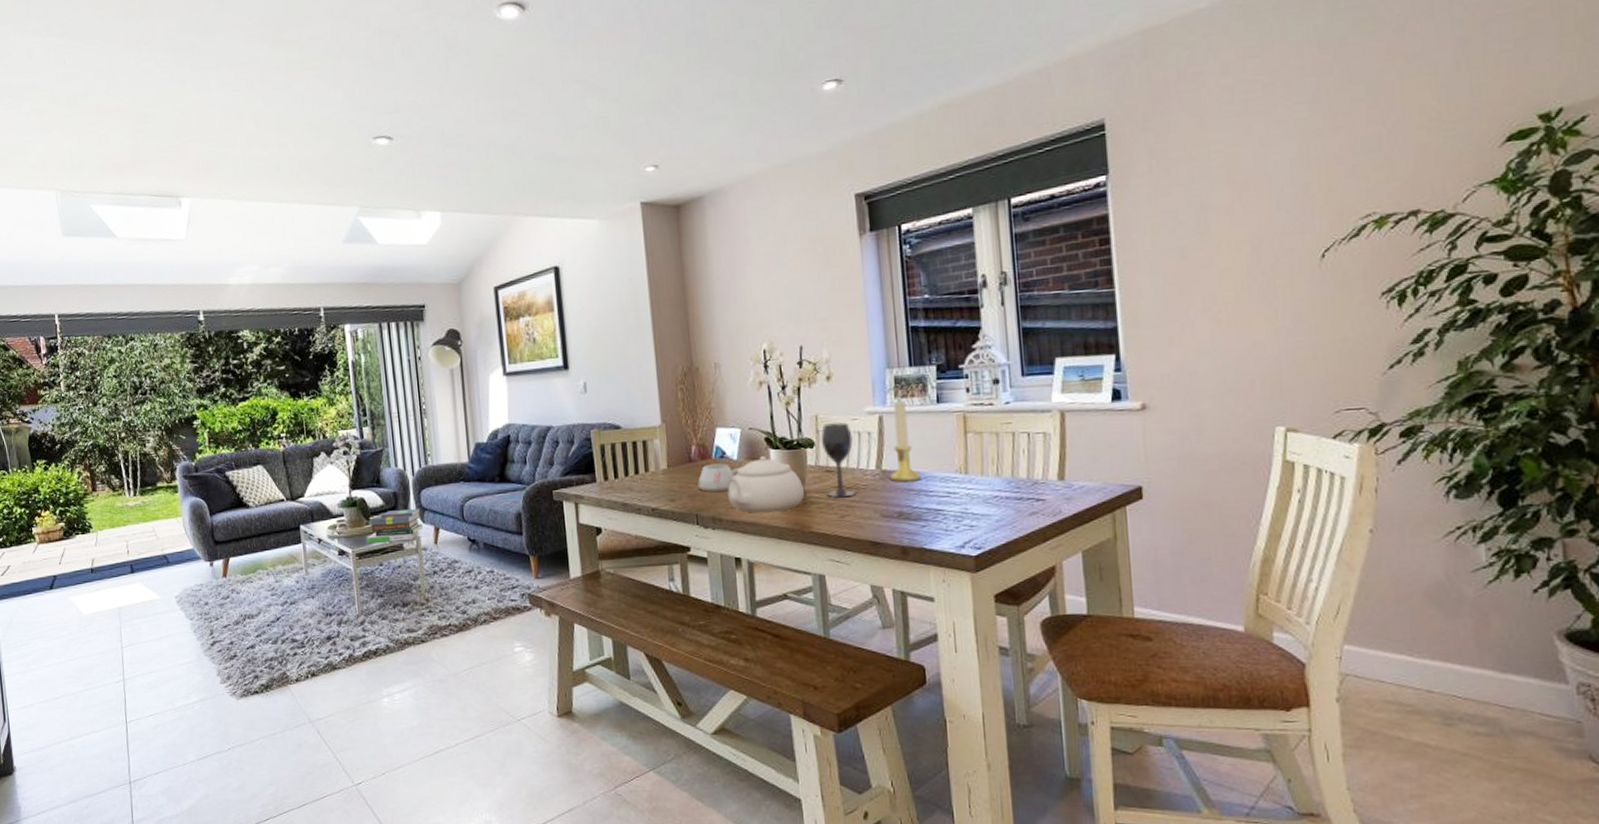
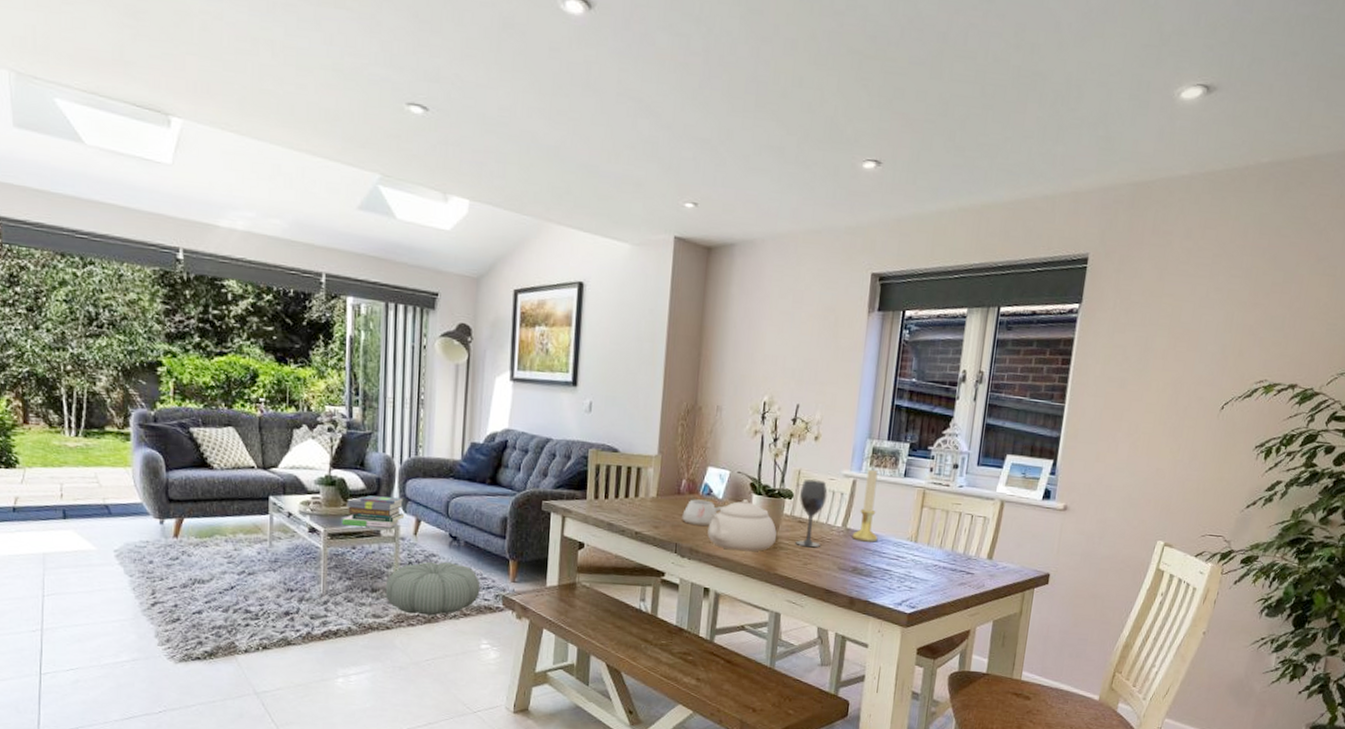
pouf: none [415,567,506,624] -> present [385,561,481,616]

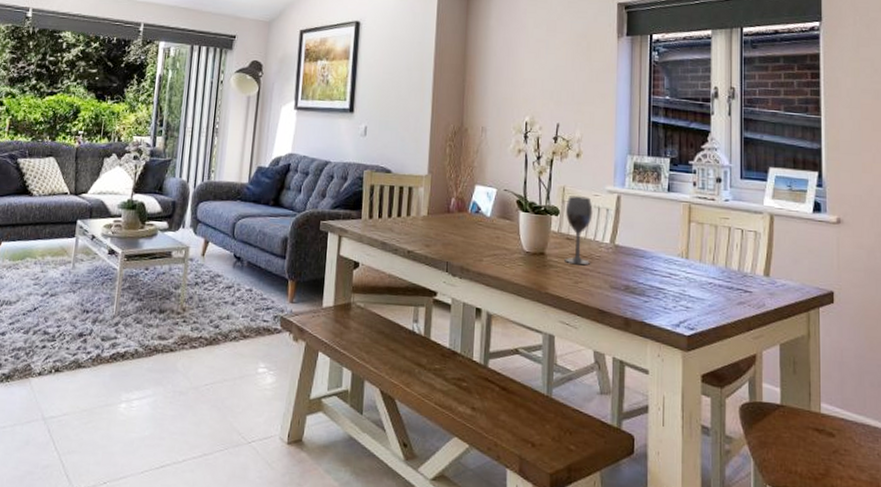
books: present [342,495,404,529] -> none [138,218,194,250]
pouf: present [385,561,481,616] -> none [171,282,261,338]
cup: present [682,499,722,527] -> none [452,217,491,245]
teapot: present [707,499,777,552] -> none [477,217,546,270]
candle holder: present [852,468,878,543] -> none [621,183,648,259]

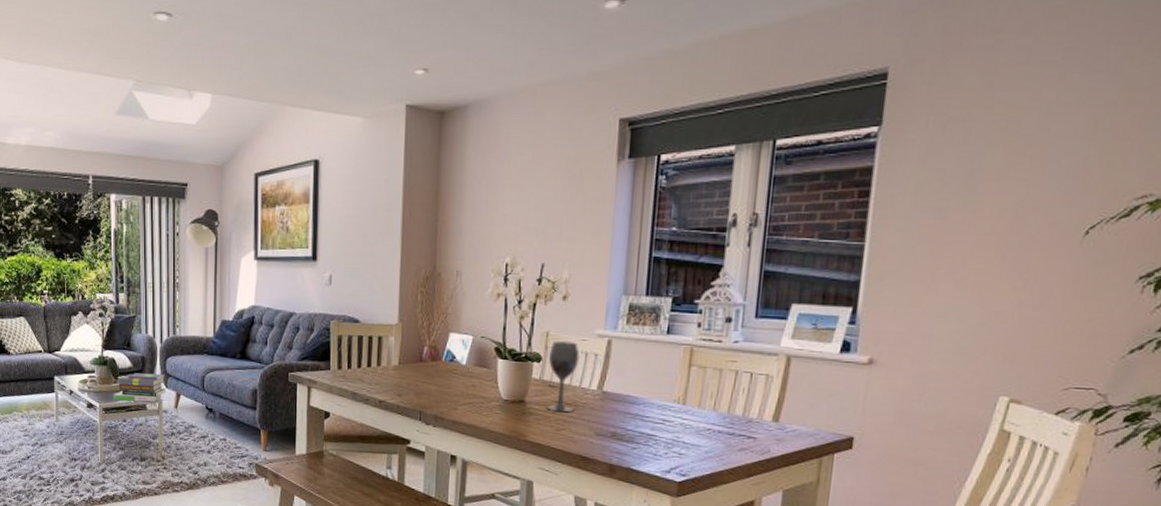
books: none [138,218,194,250] -> present [114,373,165,403]

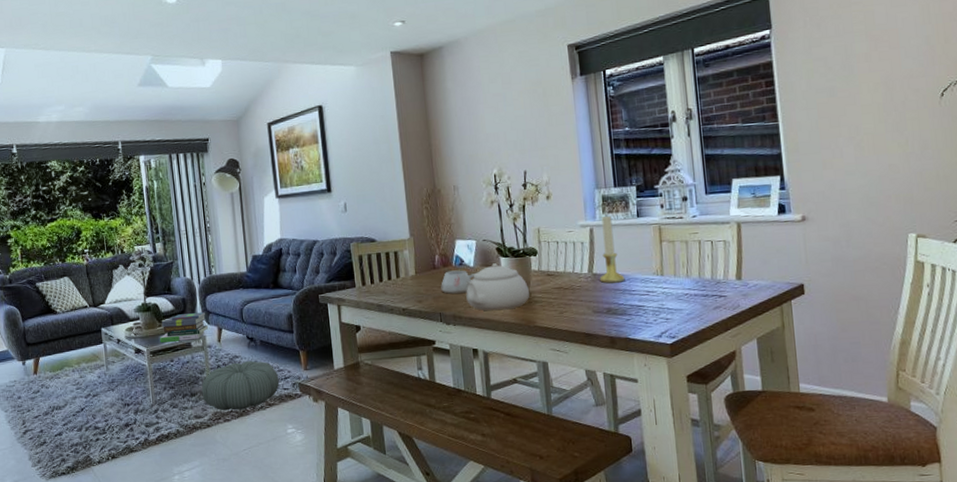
pouf: none [152,432,235,483] -> present [201,361,280,411]
cup: none [425,366,466,393] -> present [441,270,475,295]
teapot: none [452,364,526,418] -> present [466,263,530,311]
wine glass: present [546,340,580,413] -> none [542,234,572,297]
candle holder: none [609,326,640,406] -> present [599,214,625,284]

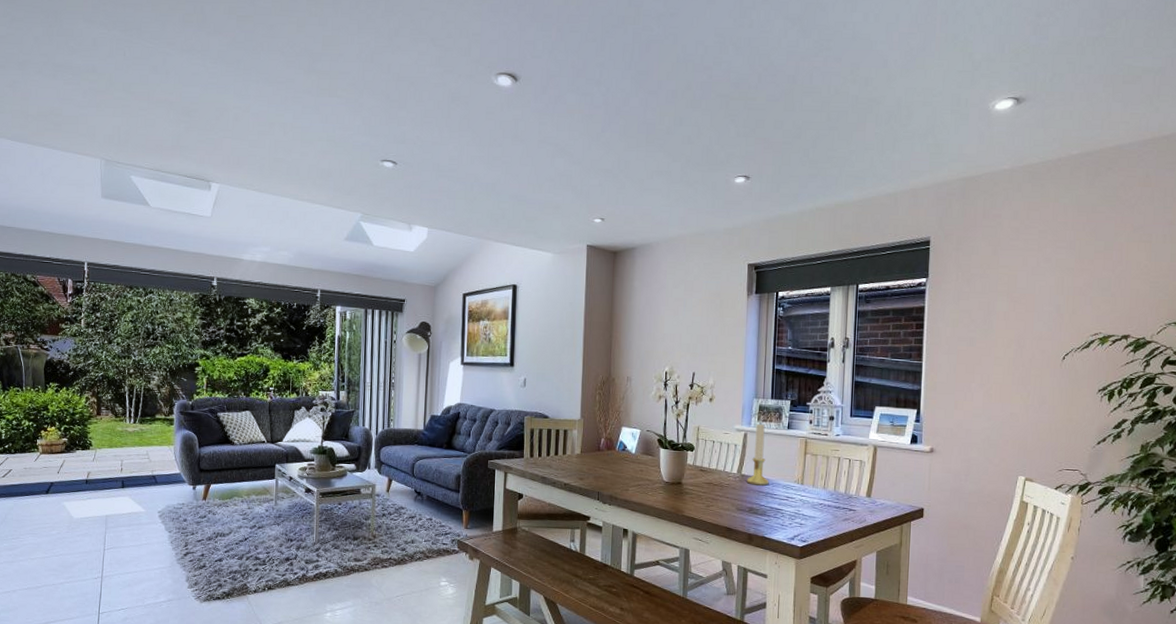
books: present [159,312,208,343] -> none [330,461,379,487]
pouf: present [201,361,280,411] -> none [364,513,440,559]
cup: present [441,270,475,295] -> none [602,454,635,477]
teapot: present [466,263,530,311] -> none [624,453,683,497]

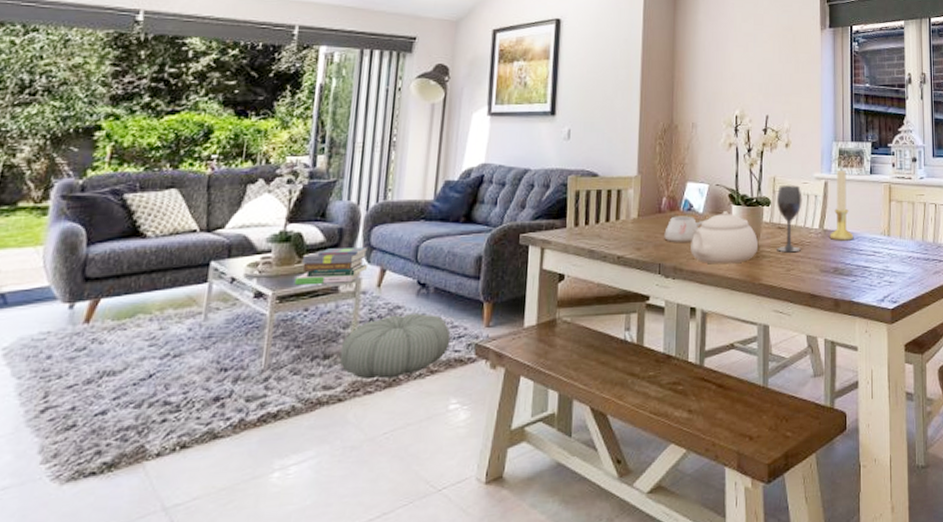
books: none [330,461,379,487] -> present [294,248,367,284]
pouf: none [364,513,440,559] -> present [339,314,451,380]
cup: none [602,454,635,477] -> present [664,216,703,243]
teapot: none [624,453,683,497] -> present [690,211,759,265]
wine glass: none [698,433,723,492] -> present [776,184,802,253]

